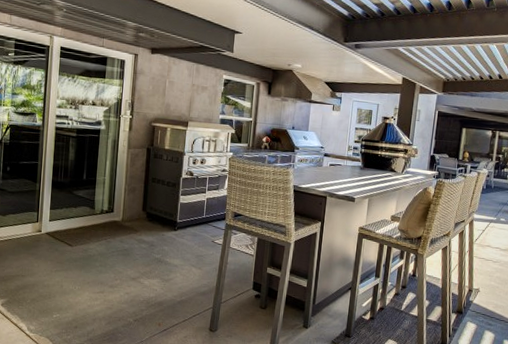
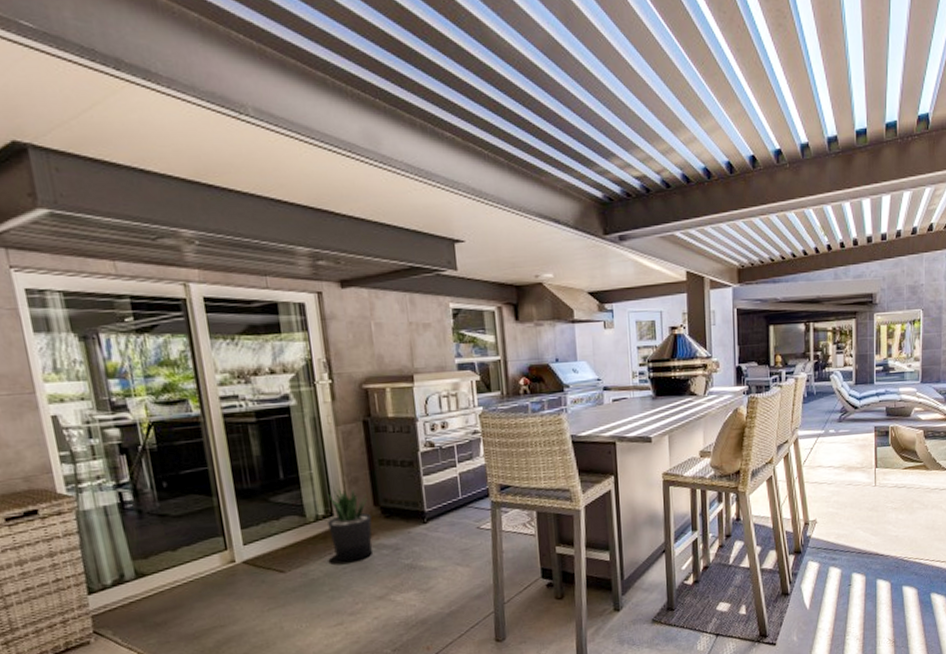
planter: none [108,191,140,248] -> present [327,487,373,562]

